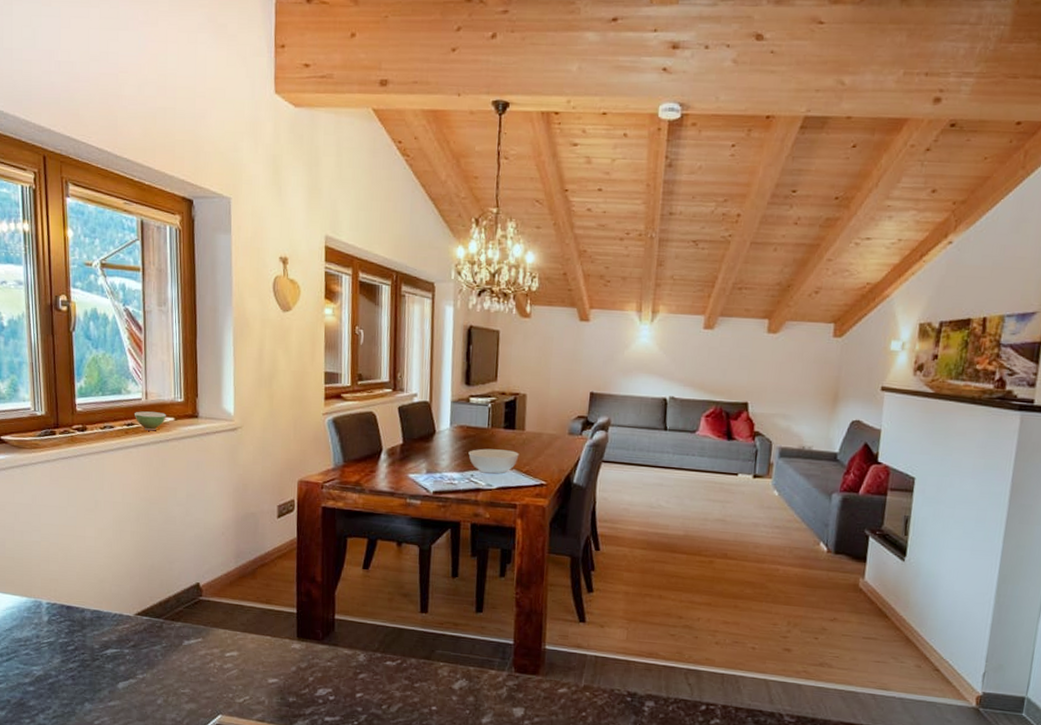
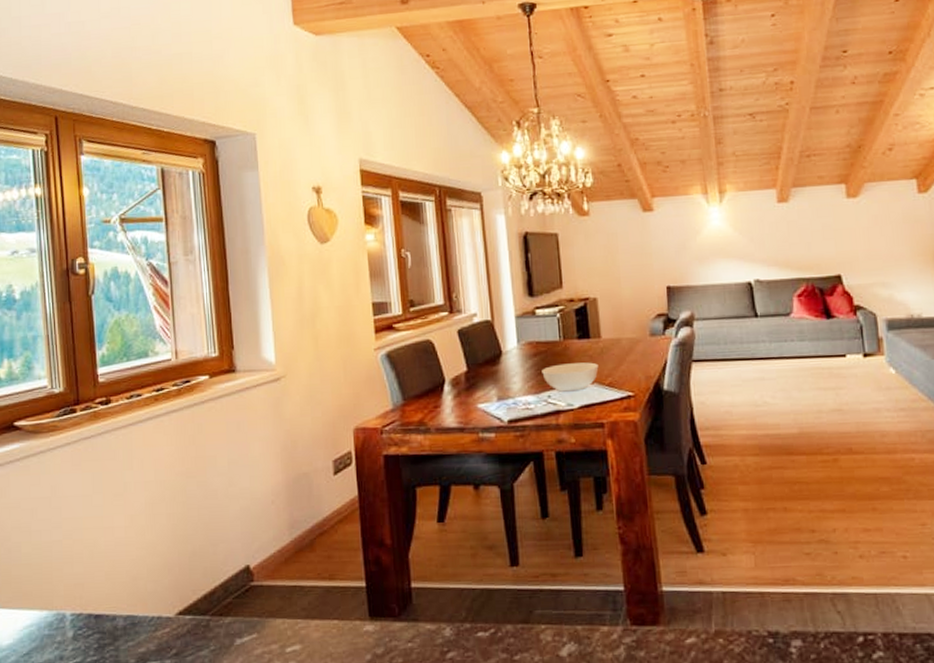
bowl: present [135,411,167,431] -> none [164,371,201,394]

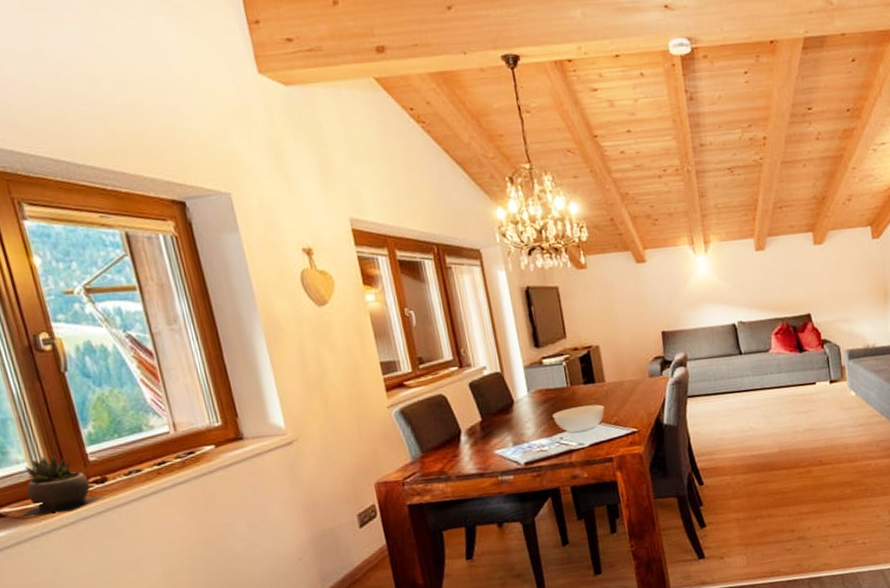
succulent plant: none [32,374,106,431] -> present [18,455,105,516]

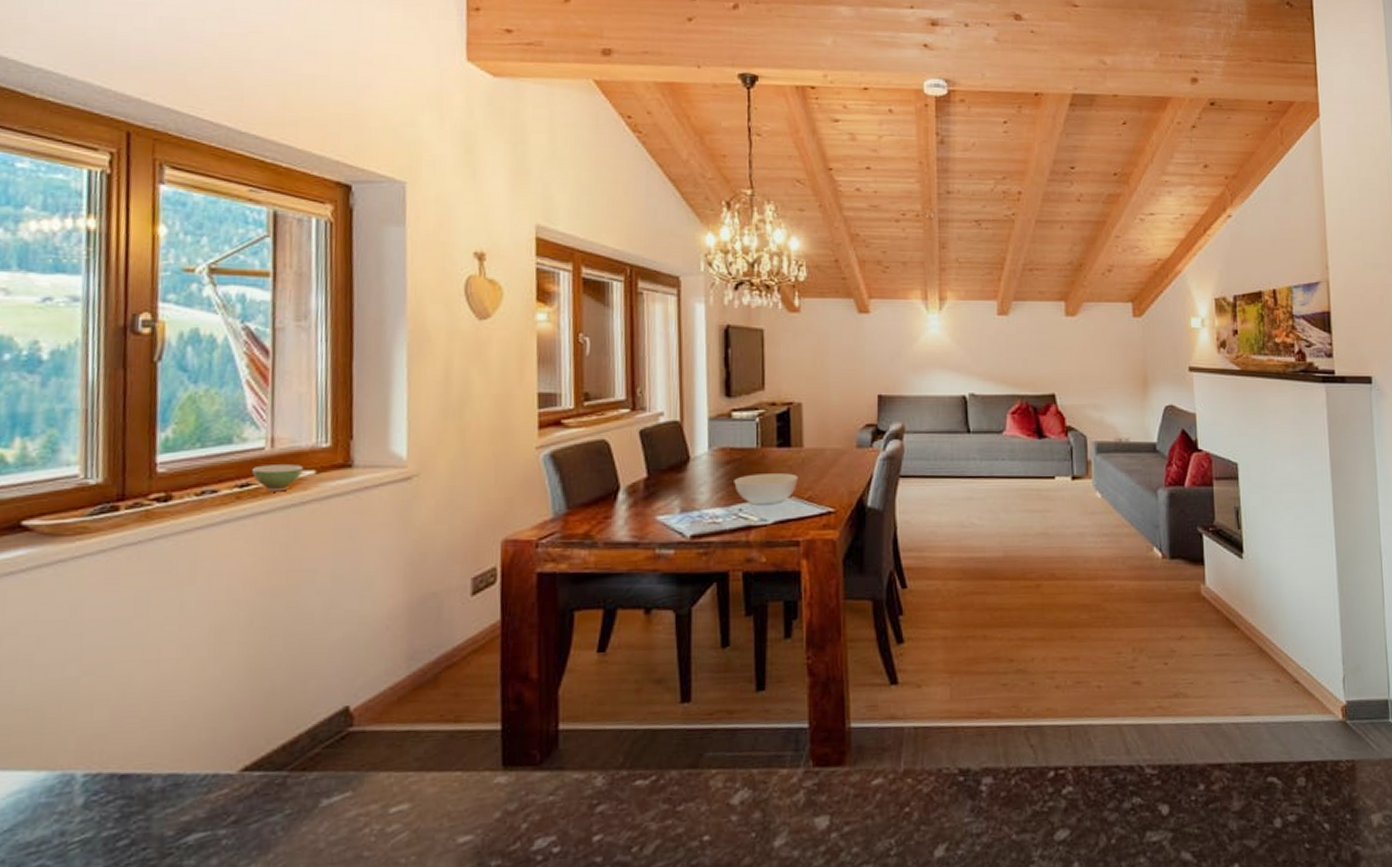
succulent plant: present [18,455,105,516] -> none [49,460,163,535]
bowl: none [164,442,205,466] -> present [252,464,304,492]

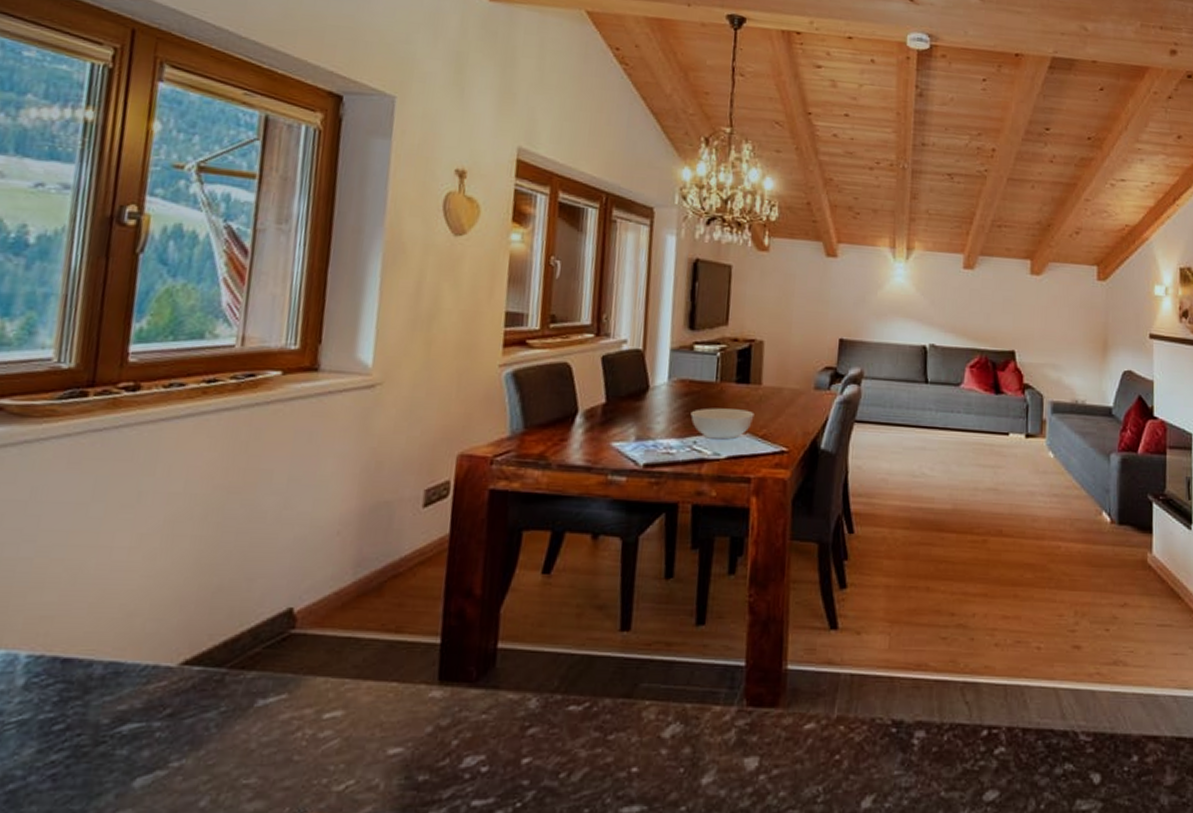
bowl: present [252,464,304,492] -> none [220,362,271,390]

